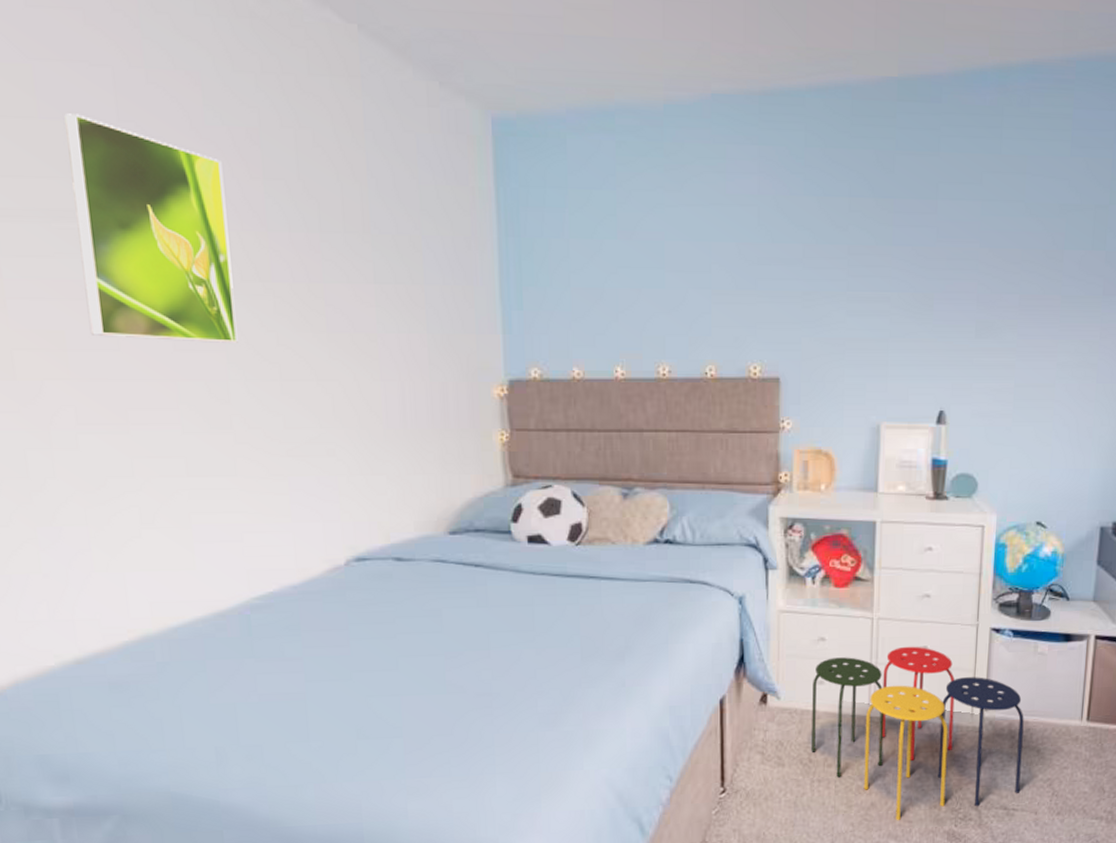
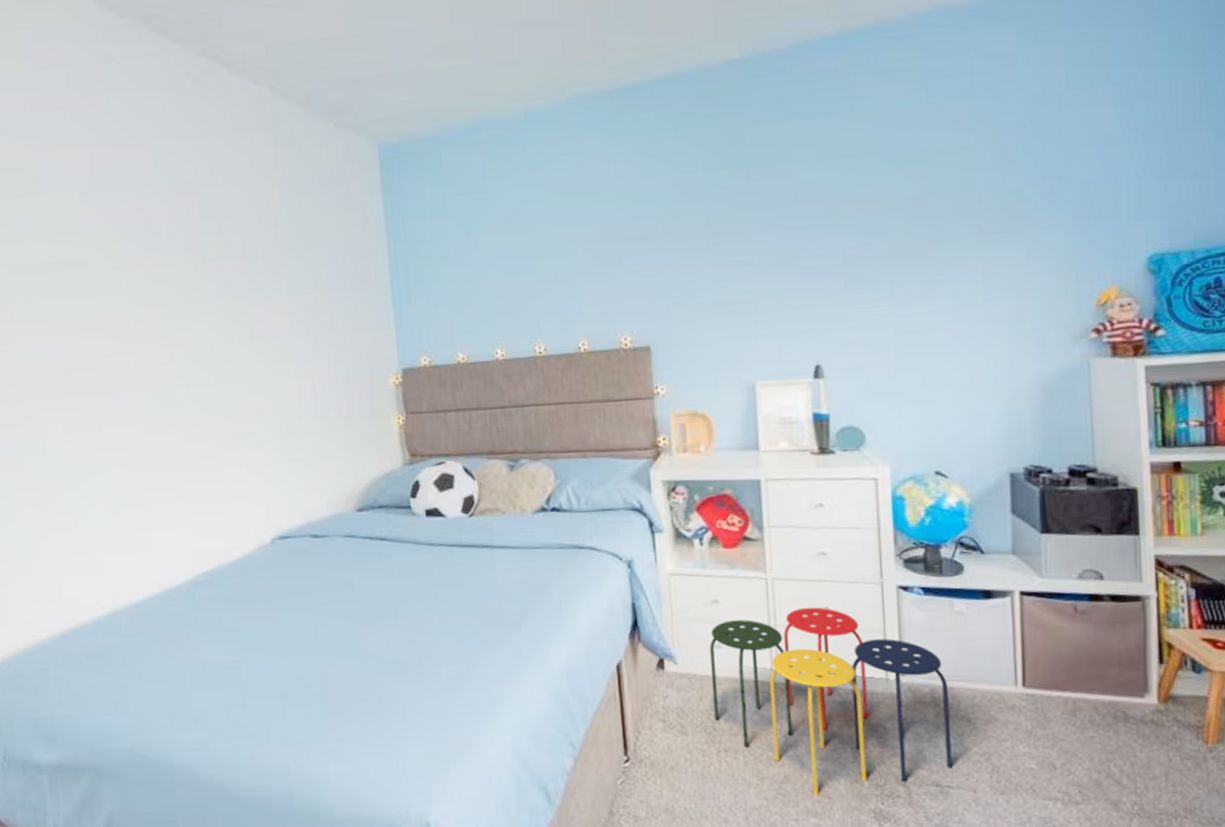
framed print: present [64,113,238,343] -> none [56,187,183,360]

